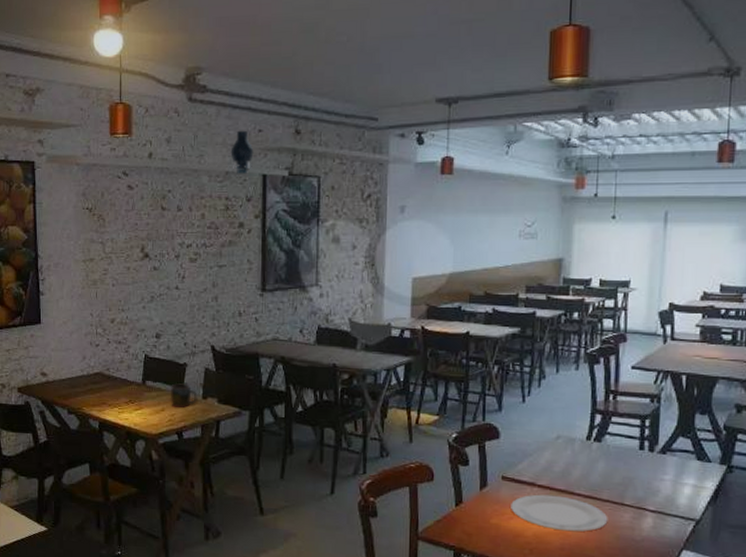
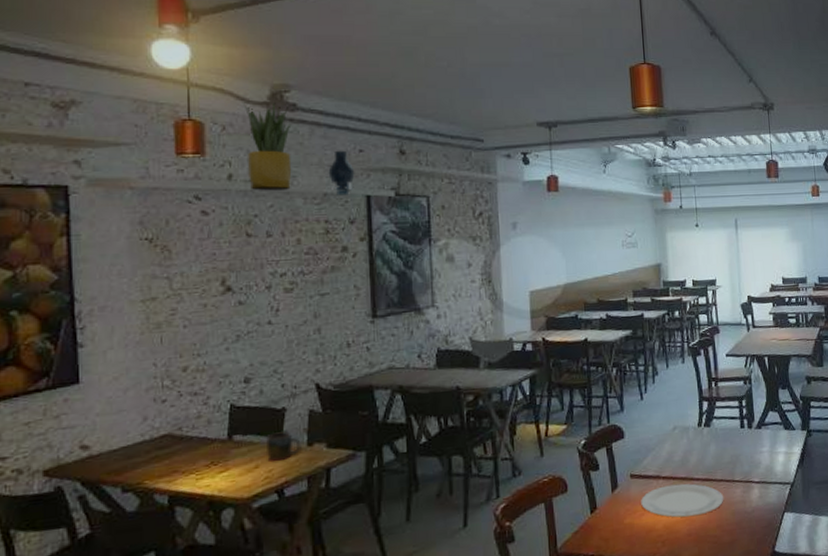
planter: none [163,85,202,170] -> present [243,103,292,192]

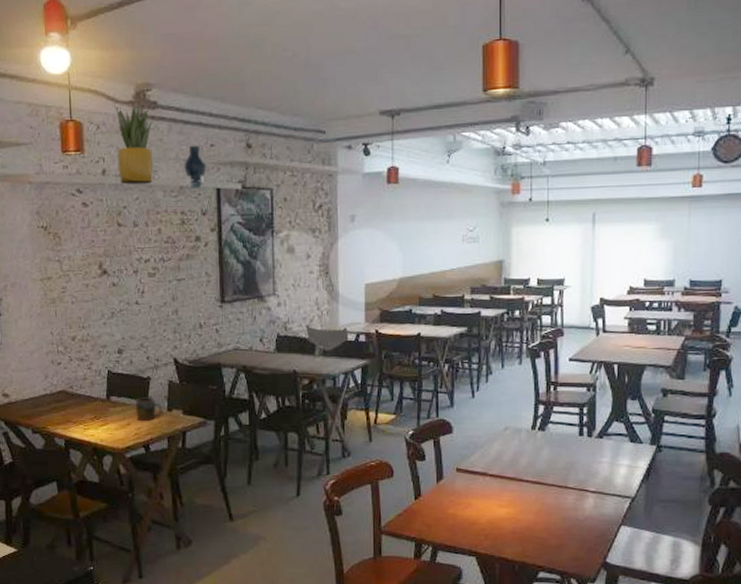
plate: present [641,483,724,518] -> none [466,483,554,516]

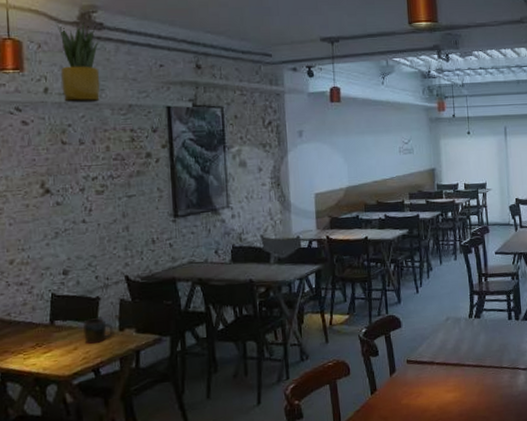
vase: present [184,145,207,188] -> none [132,65,156,107]

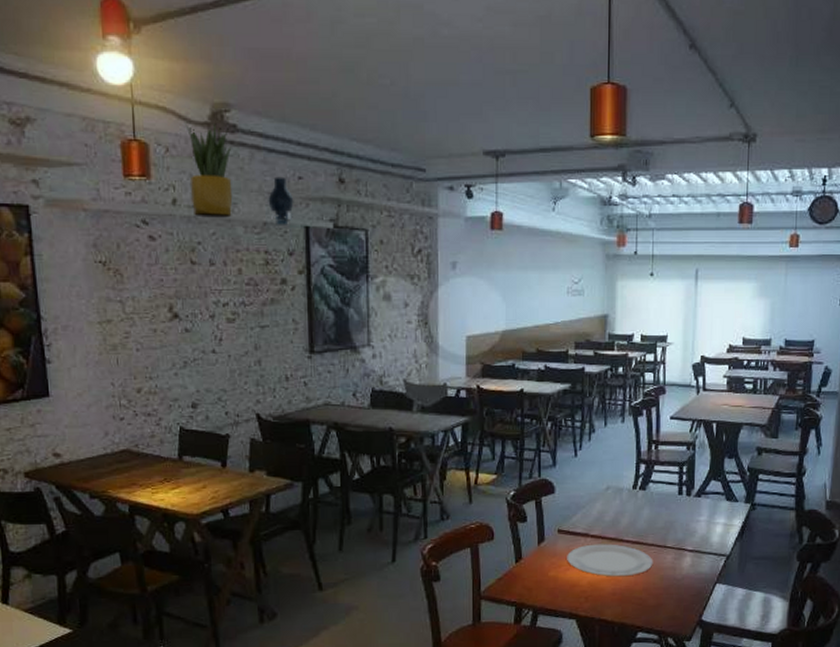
mug: present [82,318,114,344] -> none [211,457,244,483]
vase: none [132,65,156,107] -> present [268,176,294,225]
plate: none [416,369,493,400] -> present [567,544,653,577]

